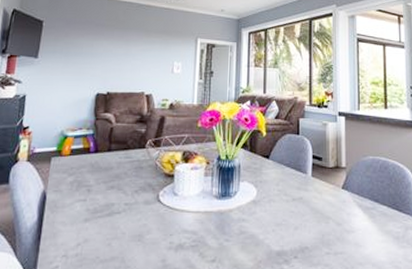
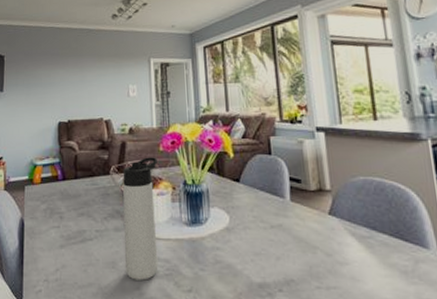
thermos bottle: none [151,132,195,252] -> present [123,157,158,280]

